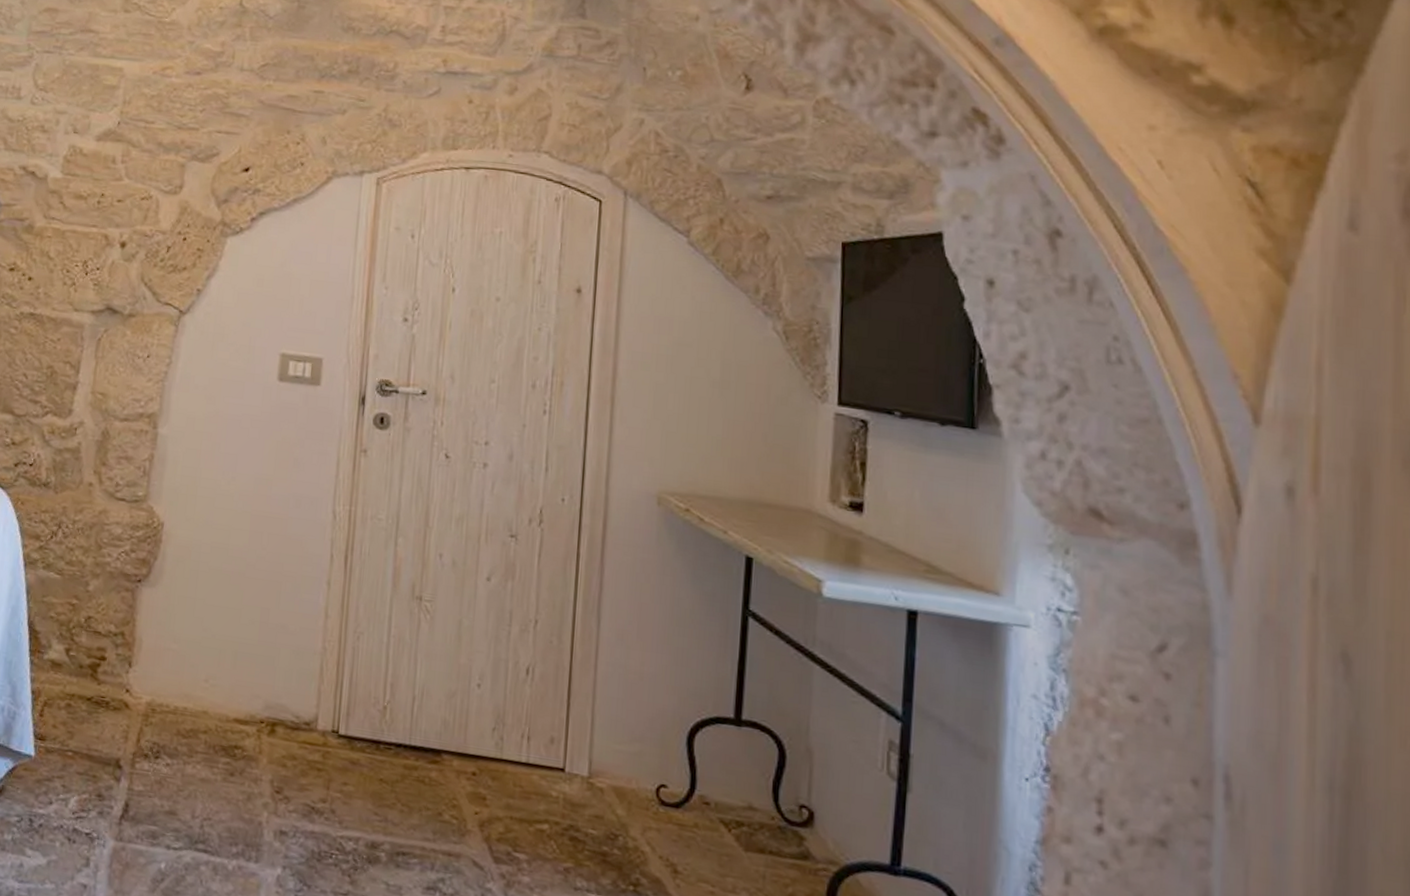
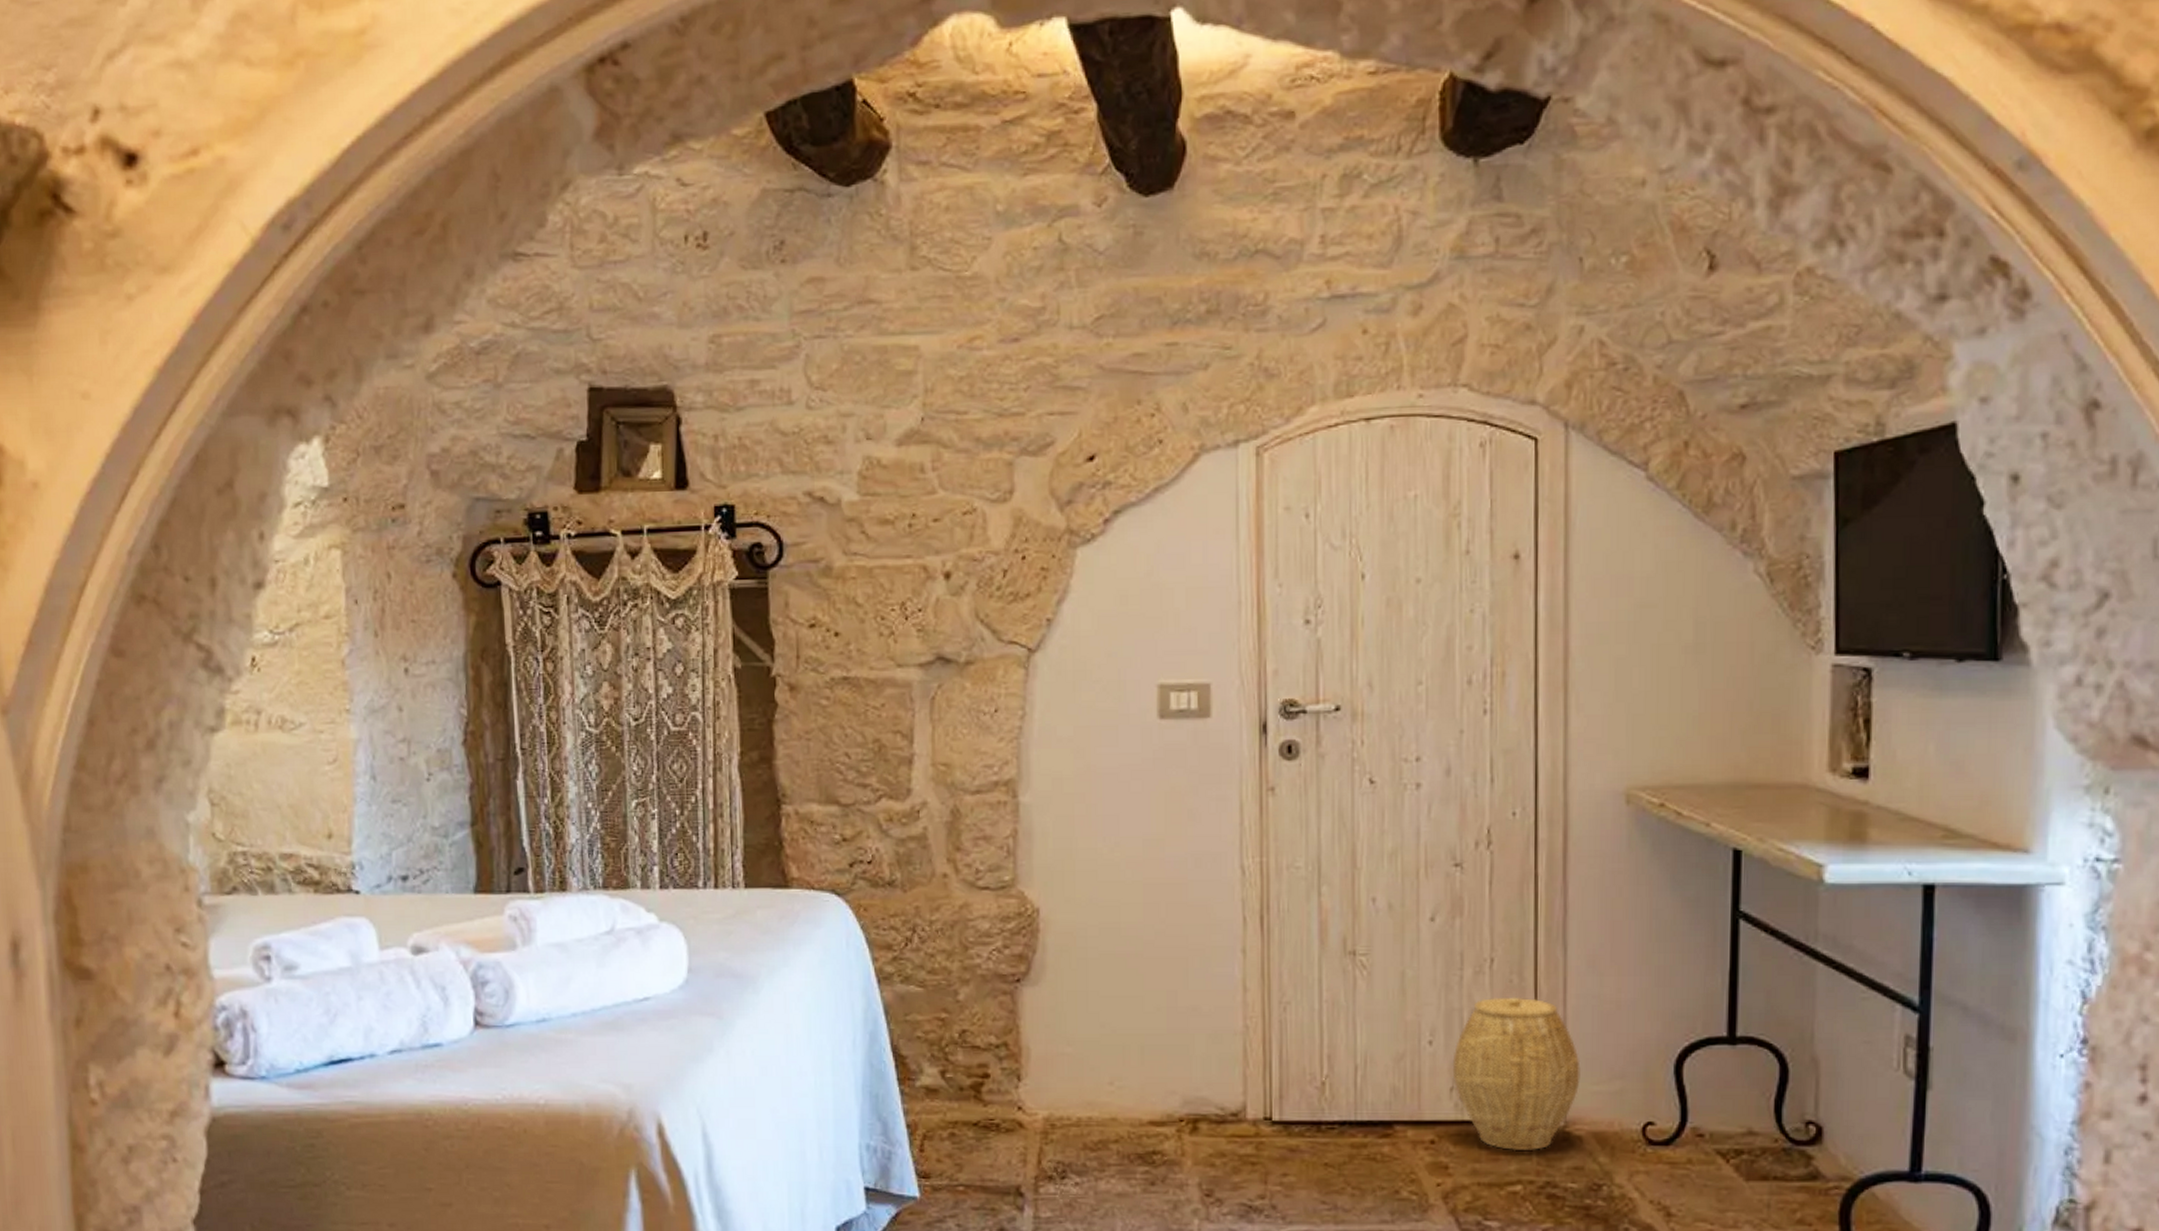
woven basket: none [496,653,606,796] -> present [1452,997,1581,1151]

